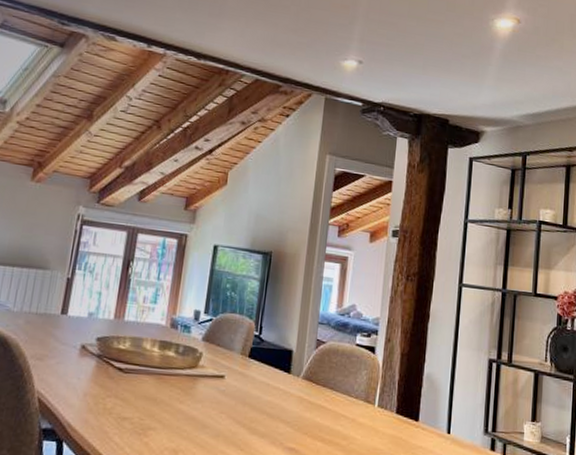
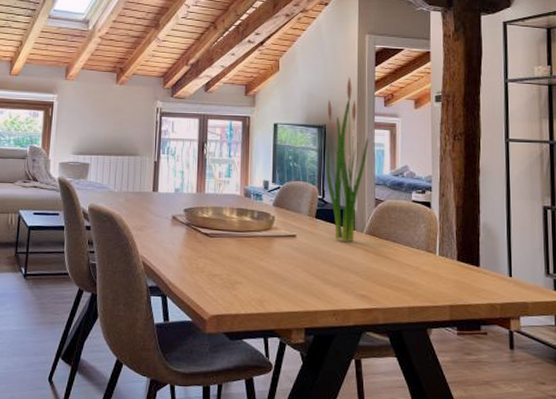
plant: none [266,199,317,387] -> present [326,76,369,242]

